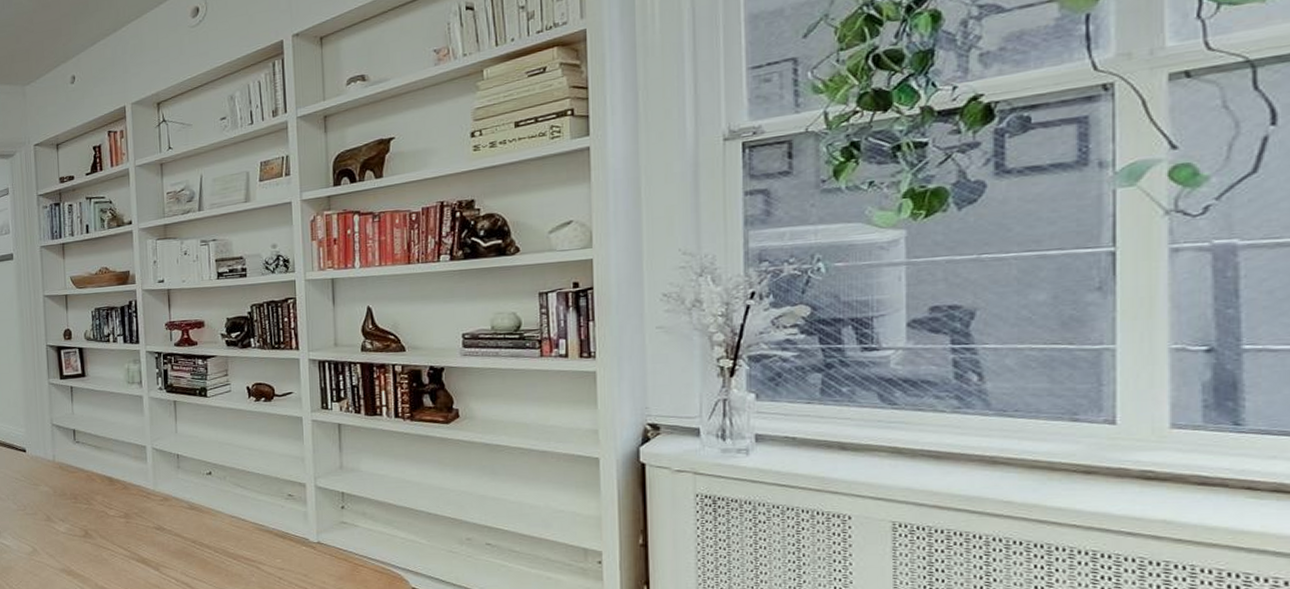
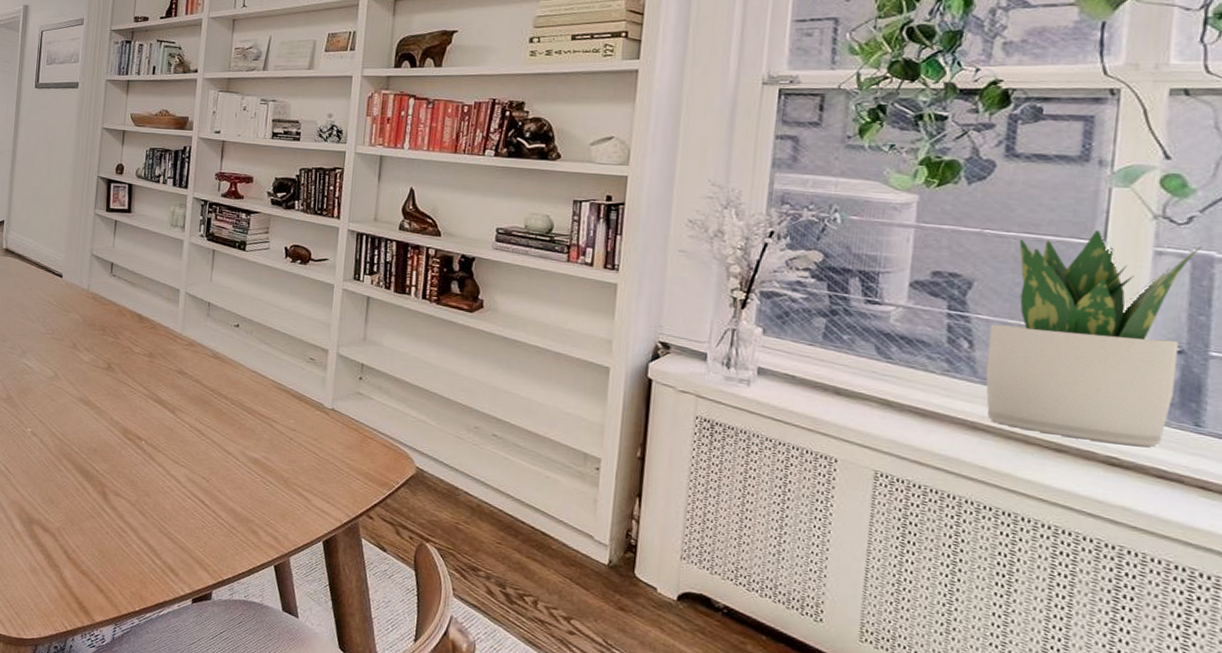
planter: none [999,235,1223,457] -> present [985,229,1203,447]

